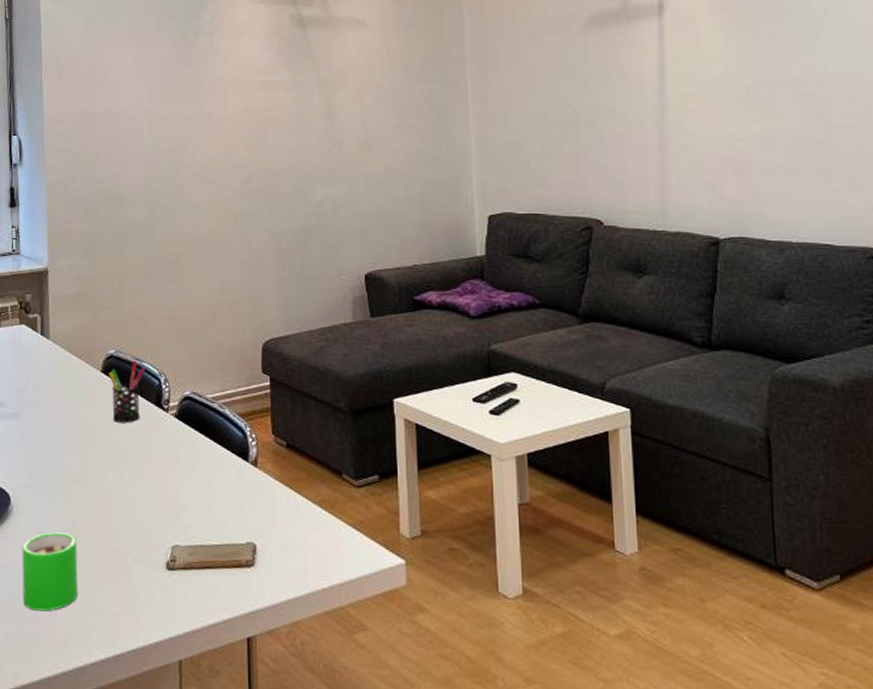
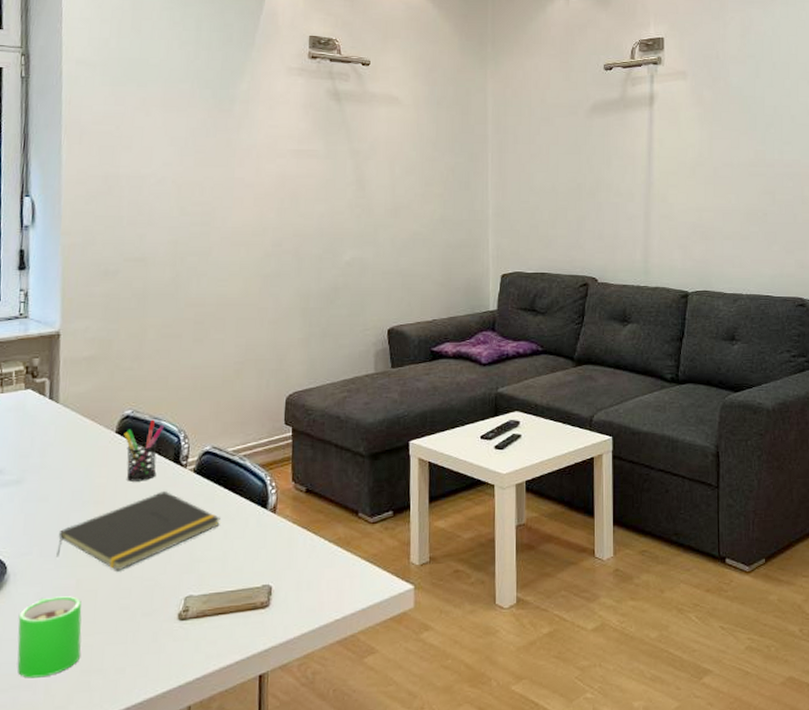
notepad: none [53,435,203,513] -> present [56,491,220,572]

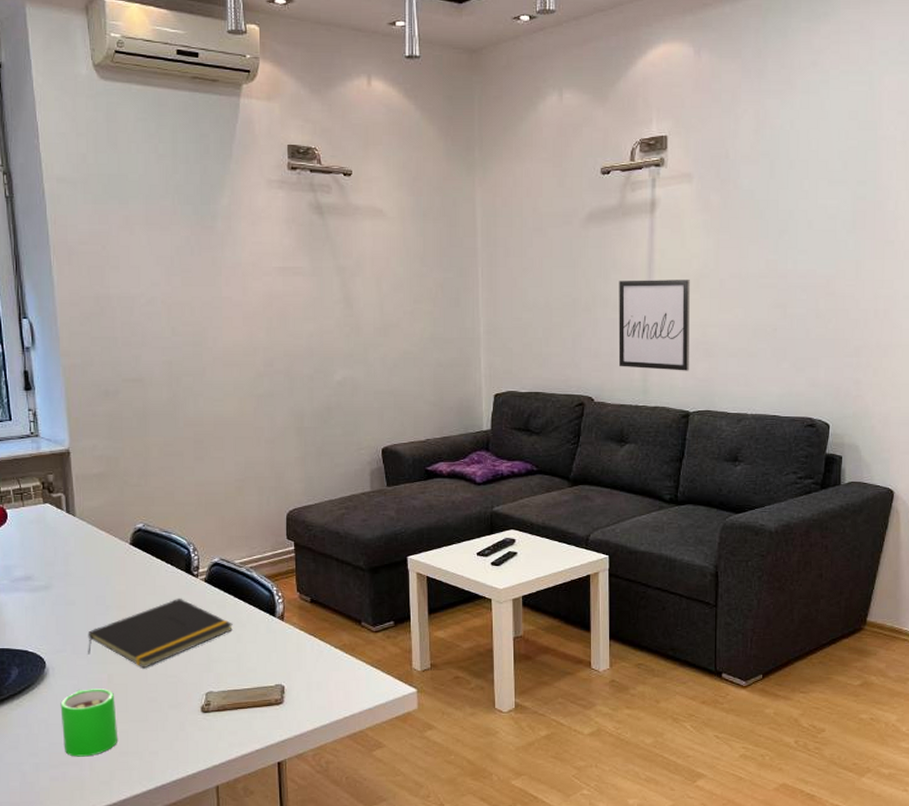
pen holder: present [124,419,164,482] -> none [137,532,174,589]
wall art: none [621,166,687,253] -> present [618,280,690,371]

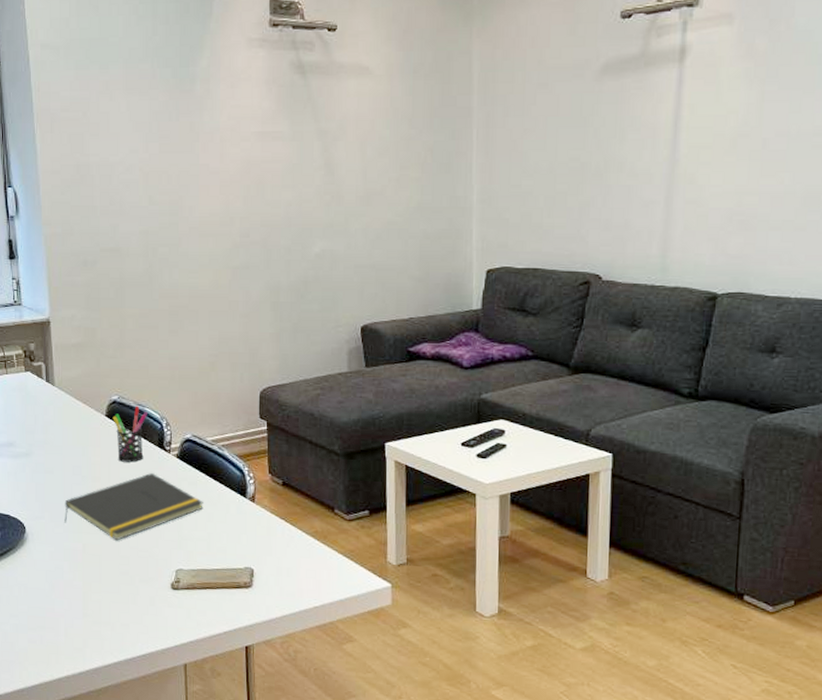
mug: present [60,689,117,757] -> none [38,556,91,623]
pen holder: none [137,532,174,589] -> present [112,406,147,463]
wall art: present [618,280,690,371] -> none [633,139,725,246]

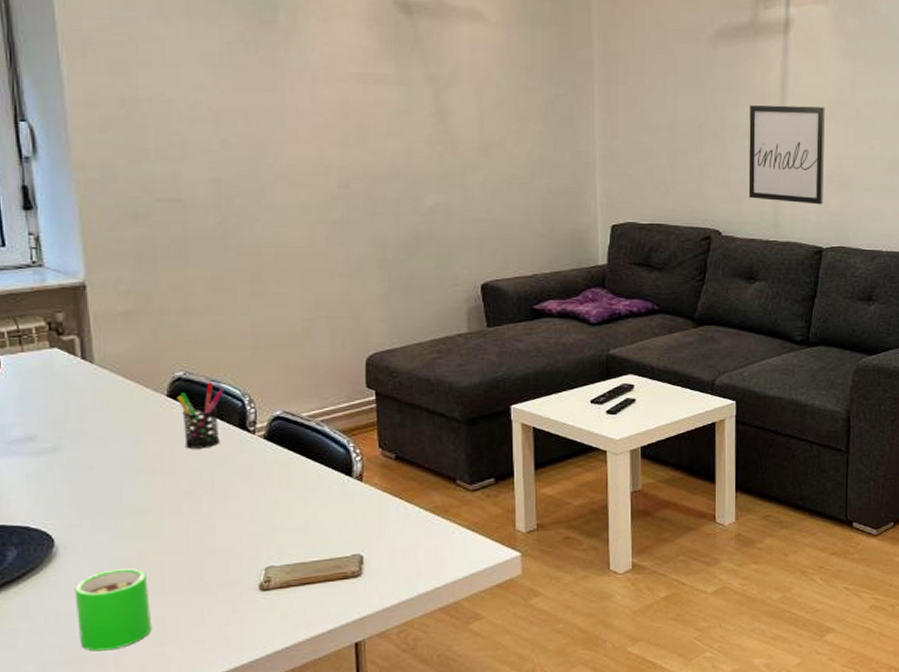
mug: none [38,556,91,623] -> present [74,568,151,652]
notepad: present [64,473,203,541] -> none [111,459,299,543]
wall art: none [633,139,725,246] -> present [748,105,825,205]

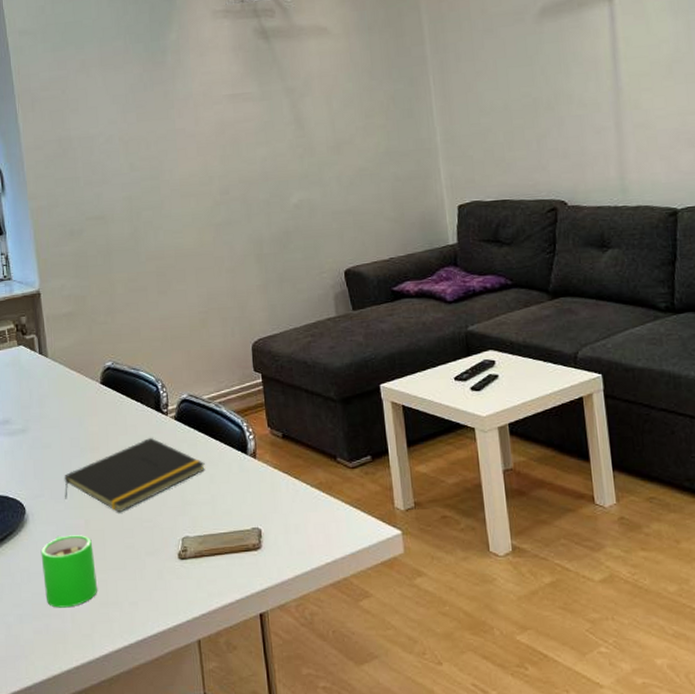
notepad: none [111,459,299,543] -> present [64,438,205,513]
pen holder: present [177,382,224,449] -> none [107,370,142,429]
wall art: present [748,105,825,205] -> none [581,66,671,166]

